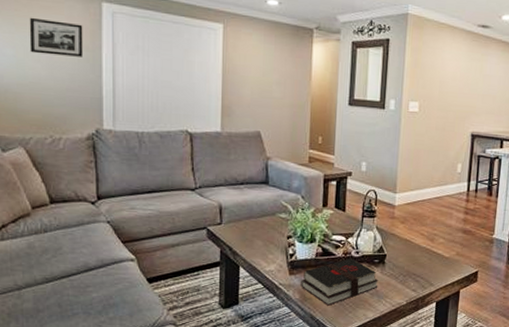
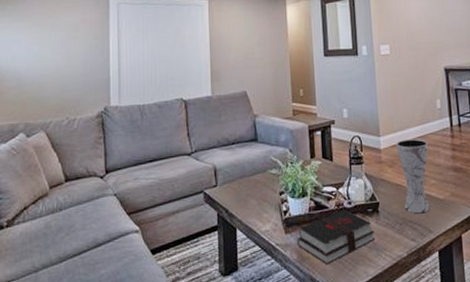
picture frame: present [29,17,84,57] -> none [52,17,95,47]
vase: none [410,198,442,268] -> present [396,138,430,214]

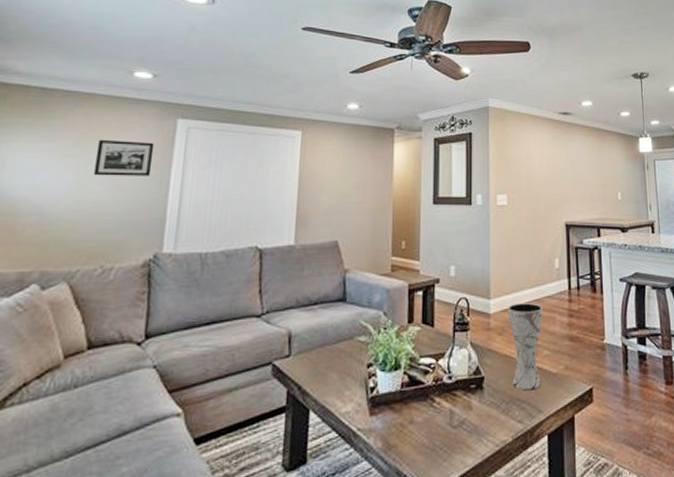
picture frame: none [52,17,95,47] -> present [93,139,155,176]
hardback book: present [297,210,375,265] -> none [383,386,477,454]

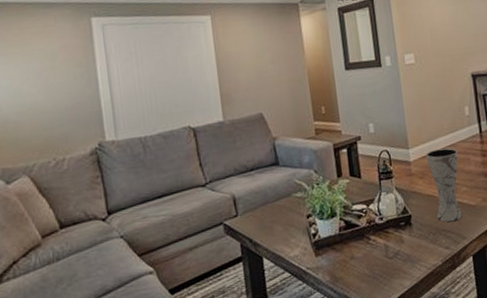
picture frame: present [93,139,155,176] -> none [22,42,79,80]

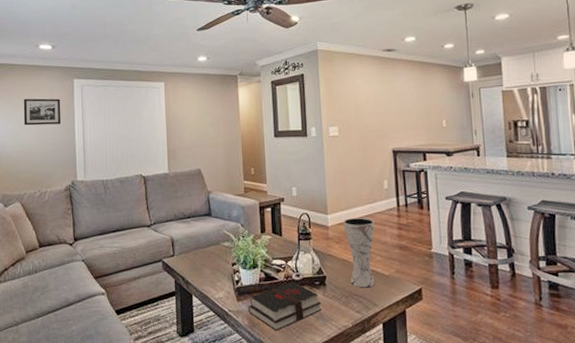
picture frame: none [22,42,79,80] -> present [23,98,61,126]
hardback book: none [328,226,410,282] -> present [248,282,322,331]

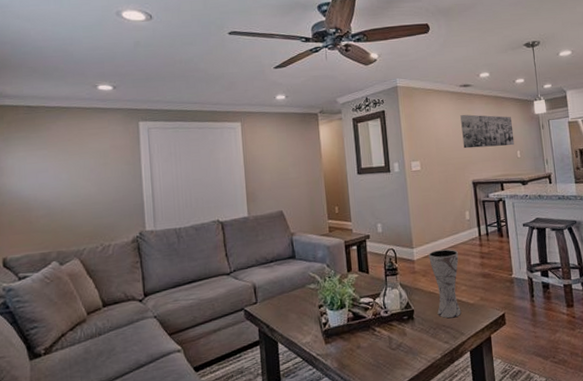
picture frame: present [23,98,61,126] -> none [80,143,126,174]
hardback book: present [248,282,322,331] -> none [337,318,411,370]
wall art: none [382,80,440,116] -> present [460,114,515,149]

